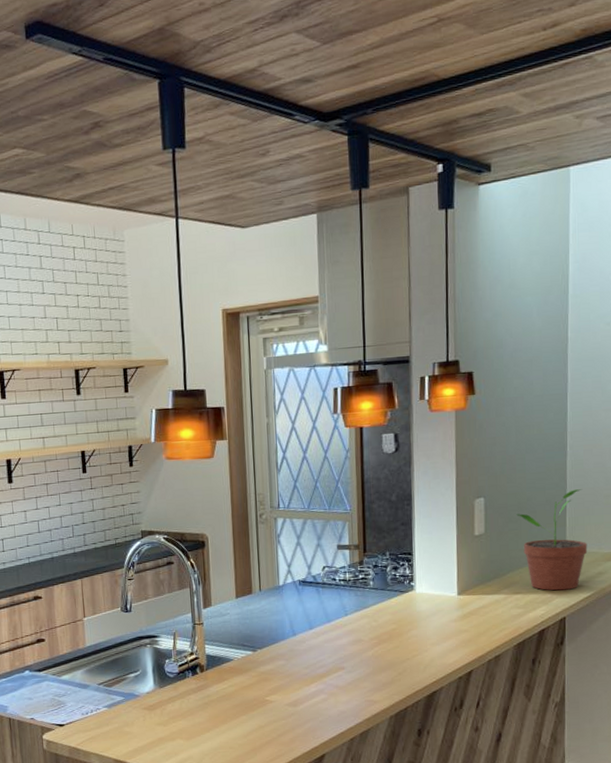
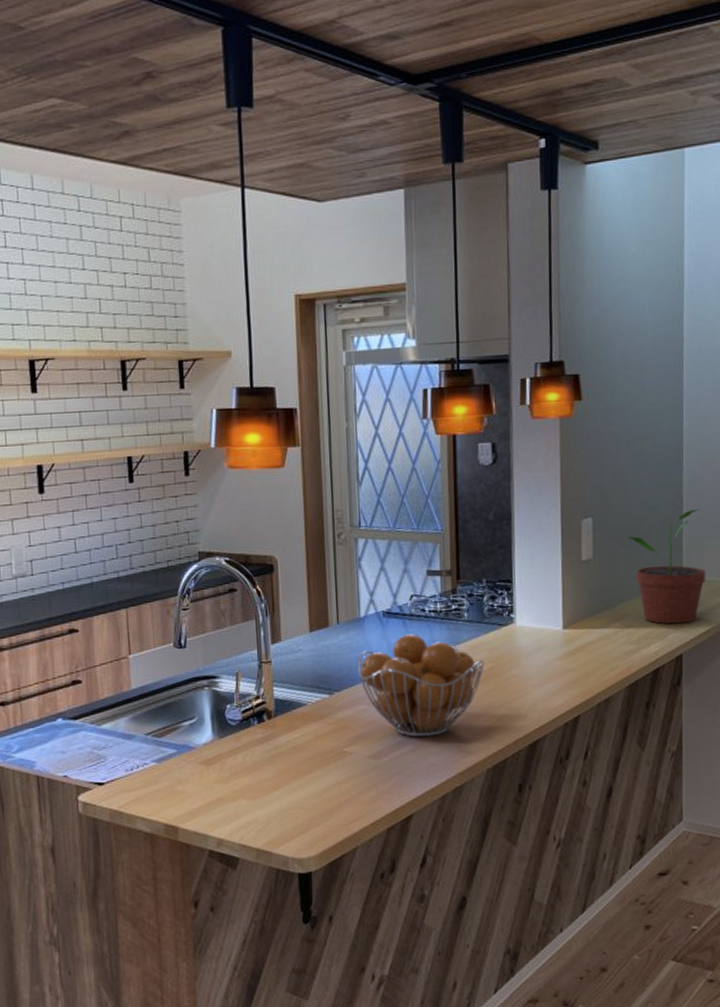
fruit basket: none [277,600,388,689] -> present [357,634,485,738]

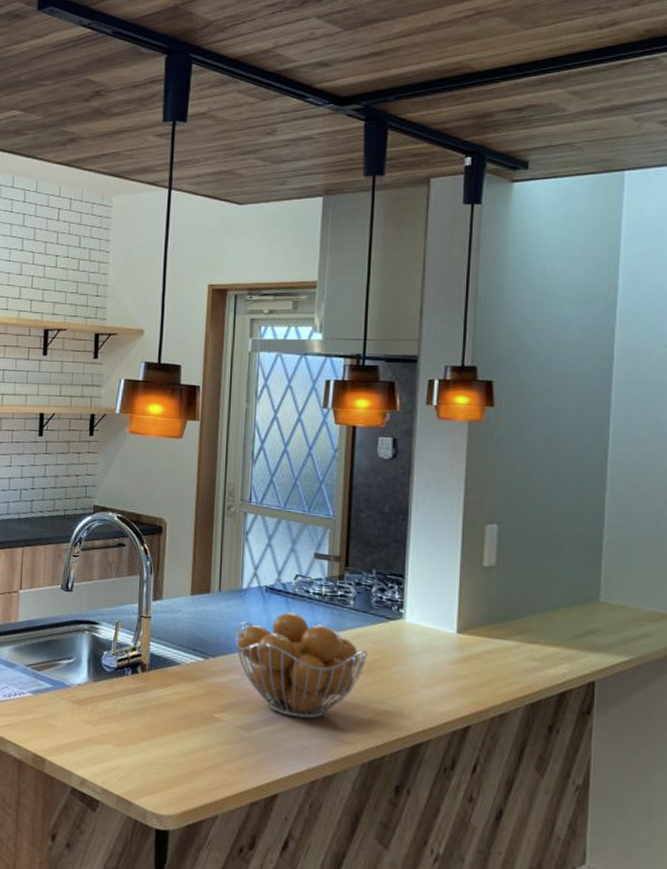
potted plant: present [628,509,706,624] -> none [537,530,628,649]

